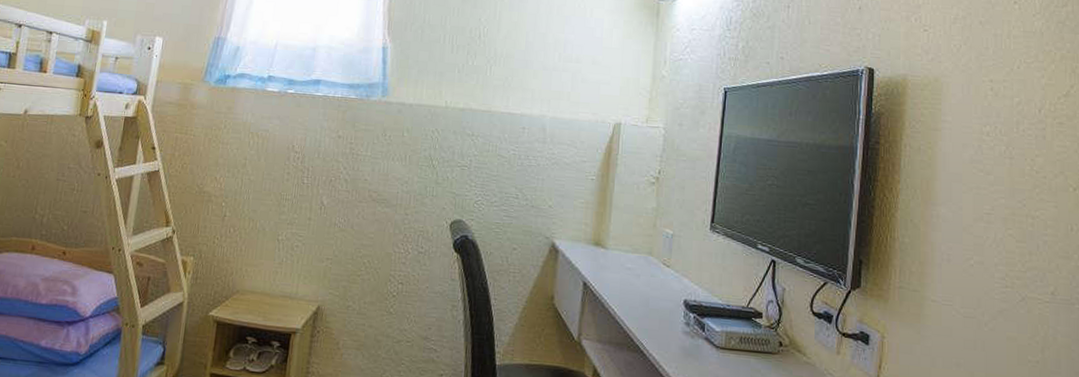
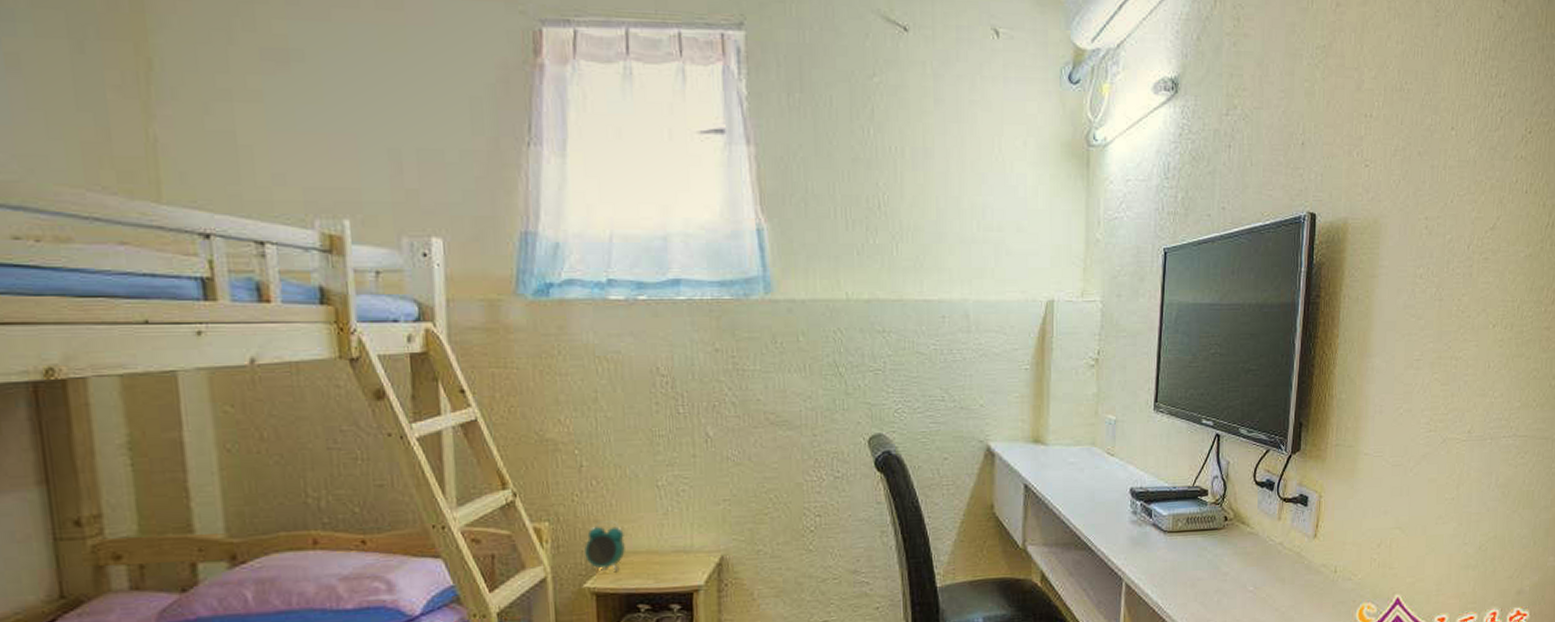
alarm clock: none [214,262,247,306] -> present [585,520,625,571]

